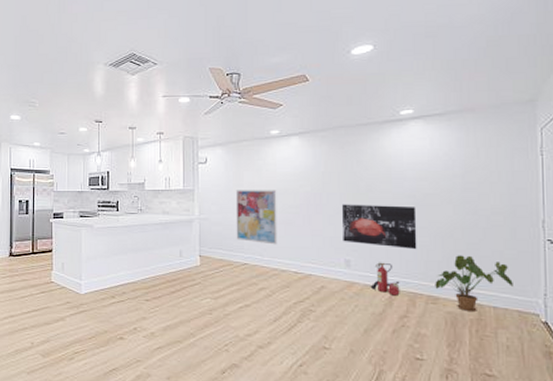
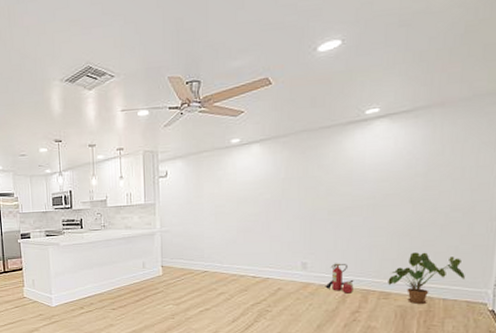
wall art: present [235,190,277,245] -> none [196,199,237,252]
wall art: present [342,204,417,250] -> none [300,207,375,250]

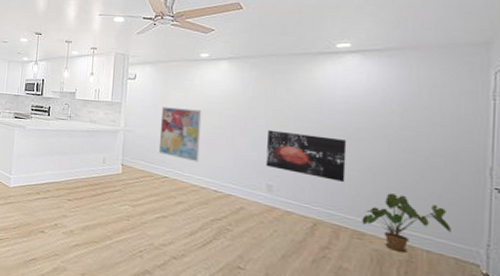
wall art: none [196,199,237,252] -> present [158,106,202,163]
wall art: none [300,207,375,250] -> present [266,129,347,183]
fire extinguisher: present [325,263,354,294] -> none [291,190,324,226]

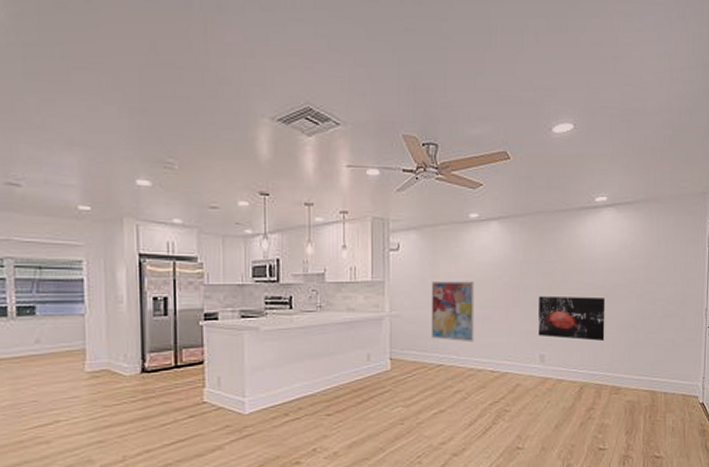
house plant: present [362,193,451,252] -> none [618,345,680,399]

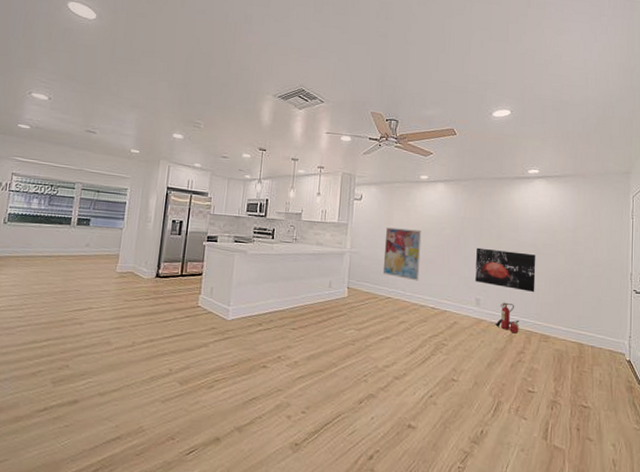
fire extinguisher: none [562,355,588,389] -> present [495,302,519,333]

